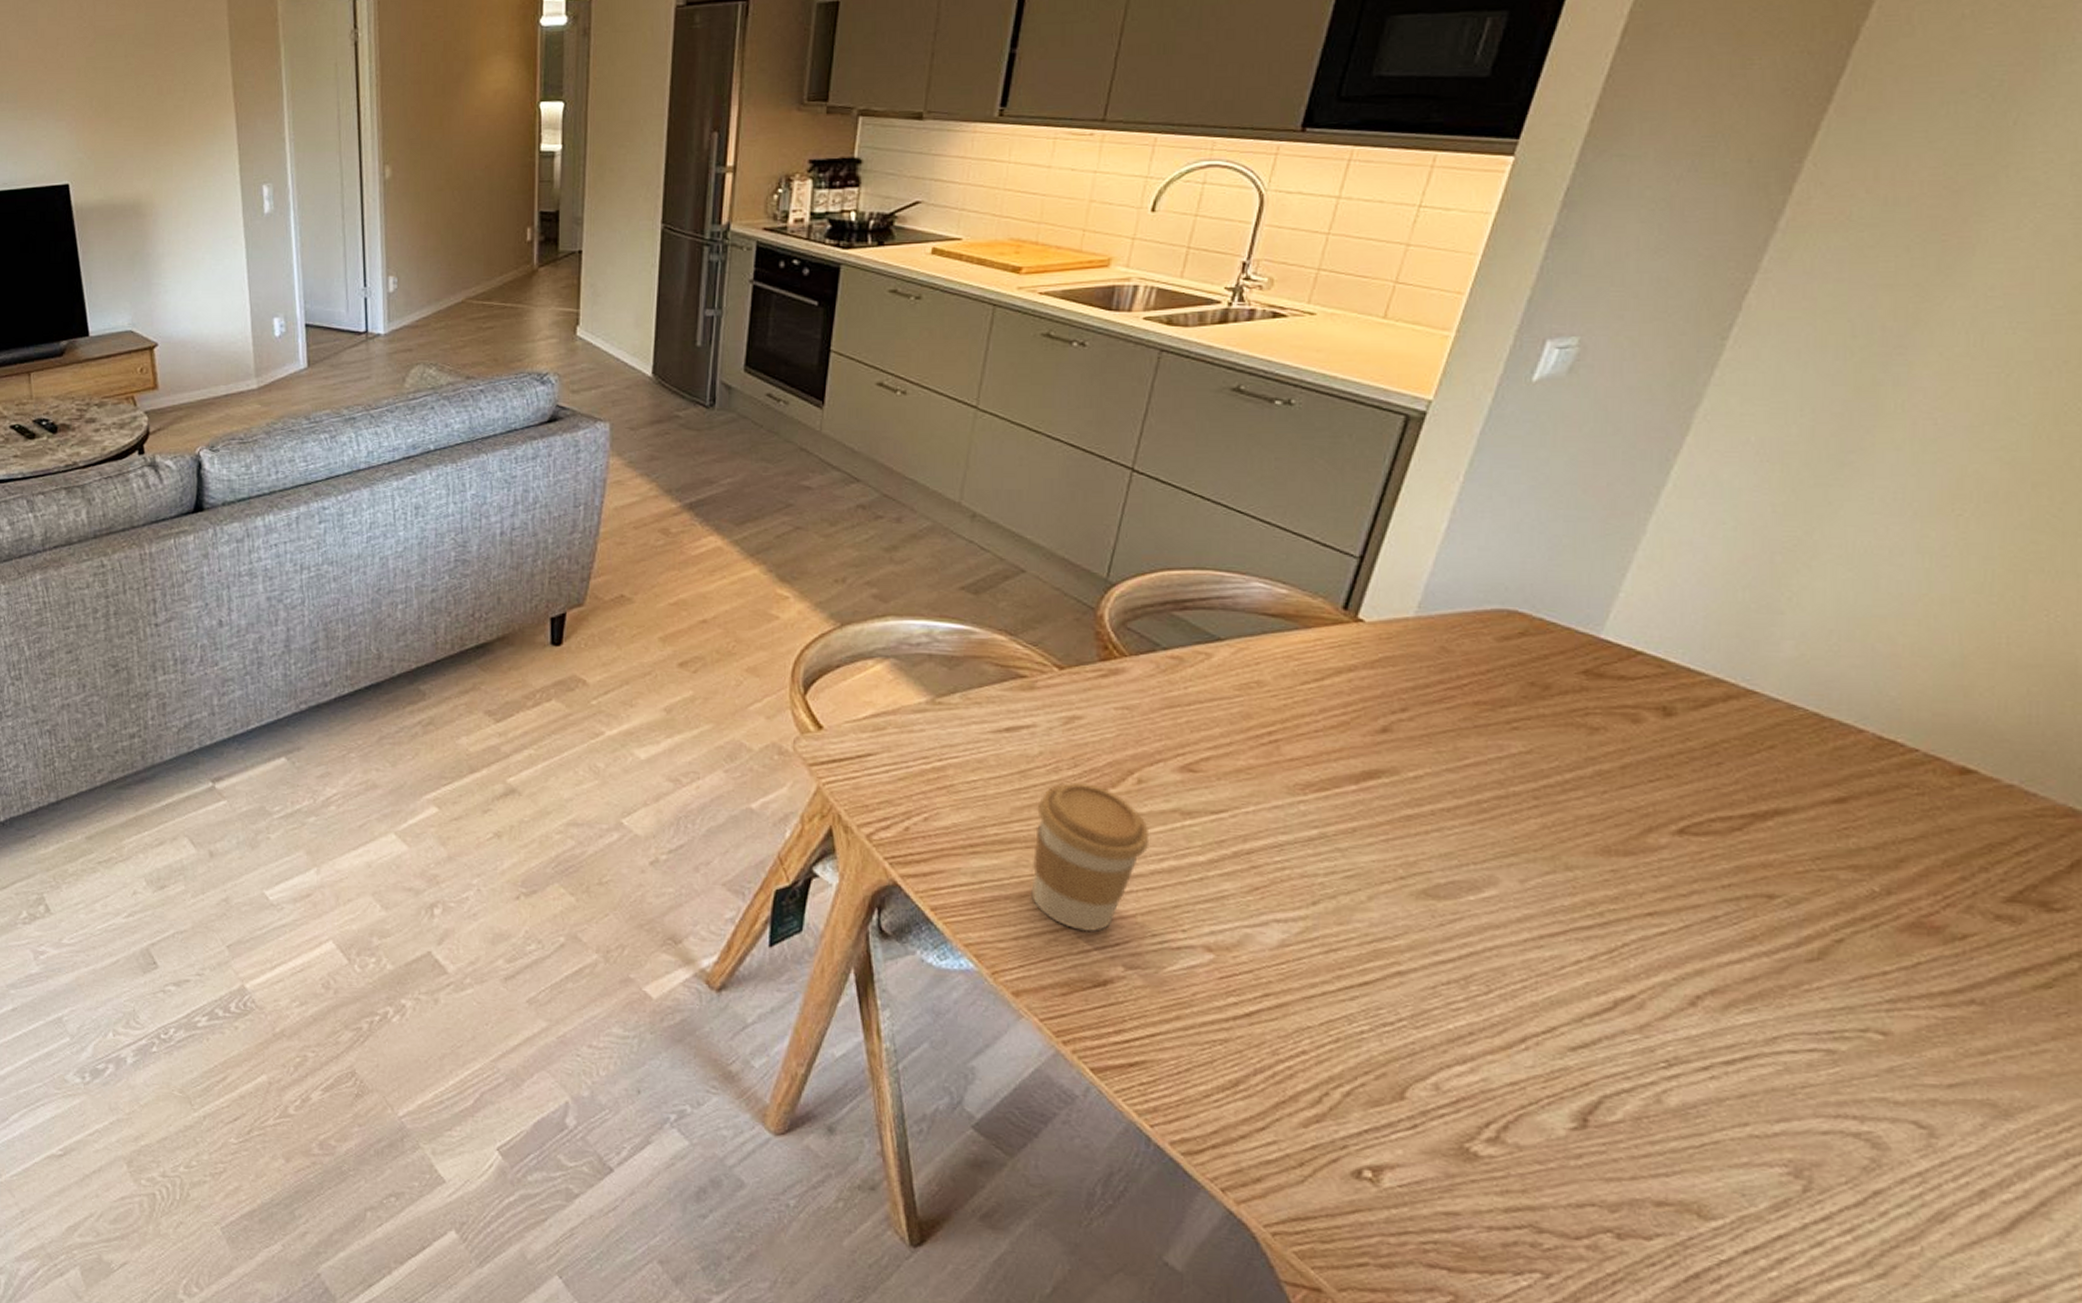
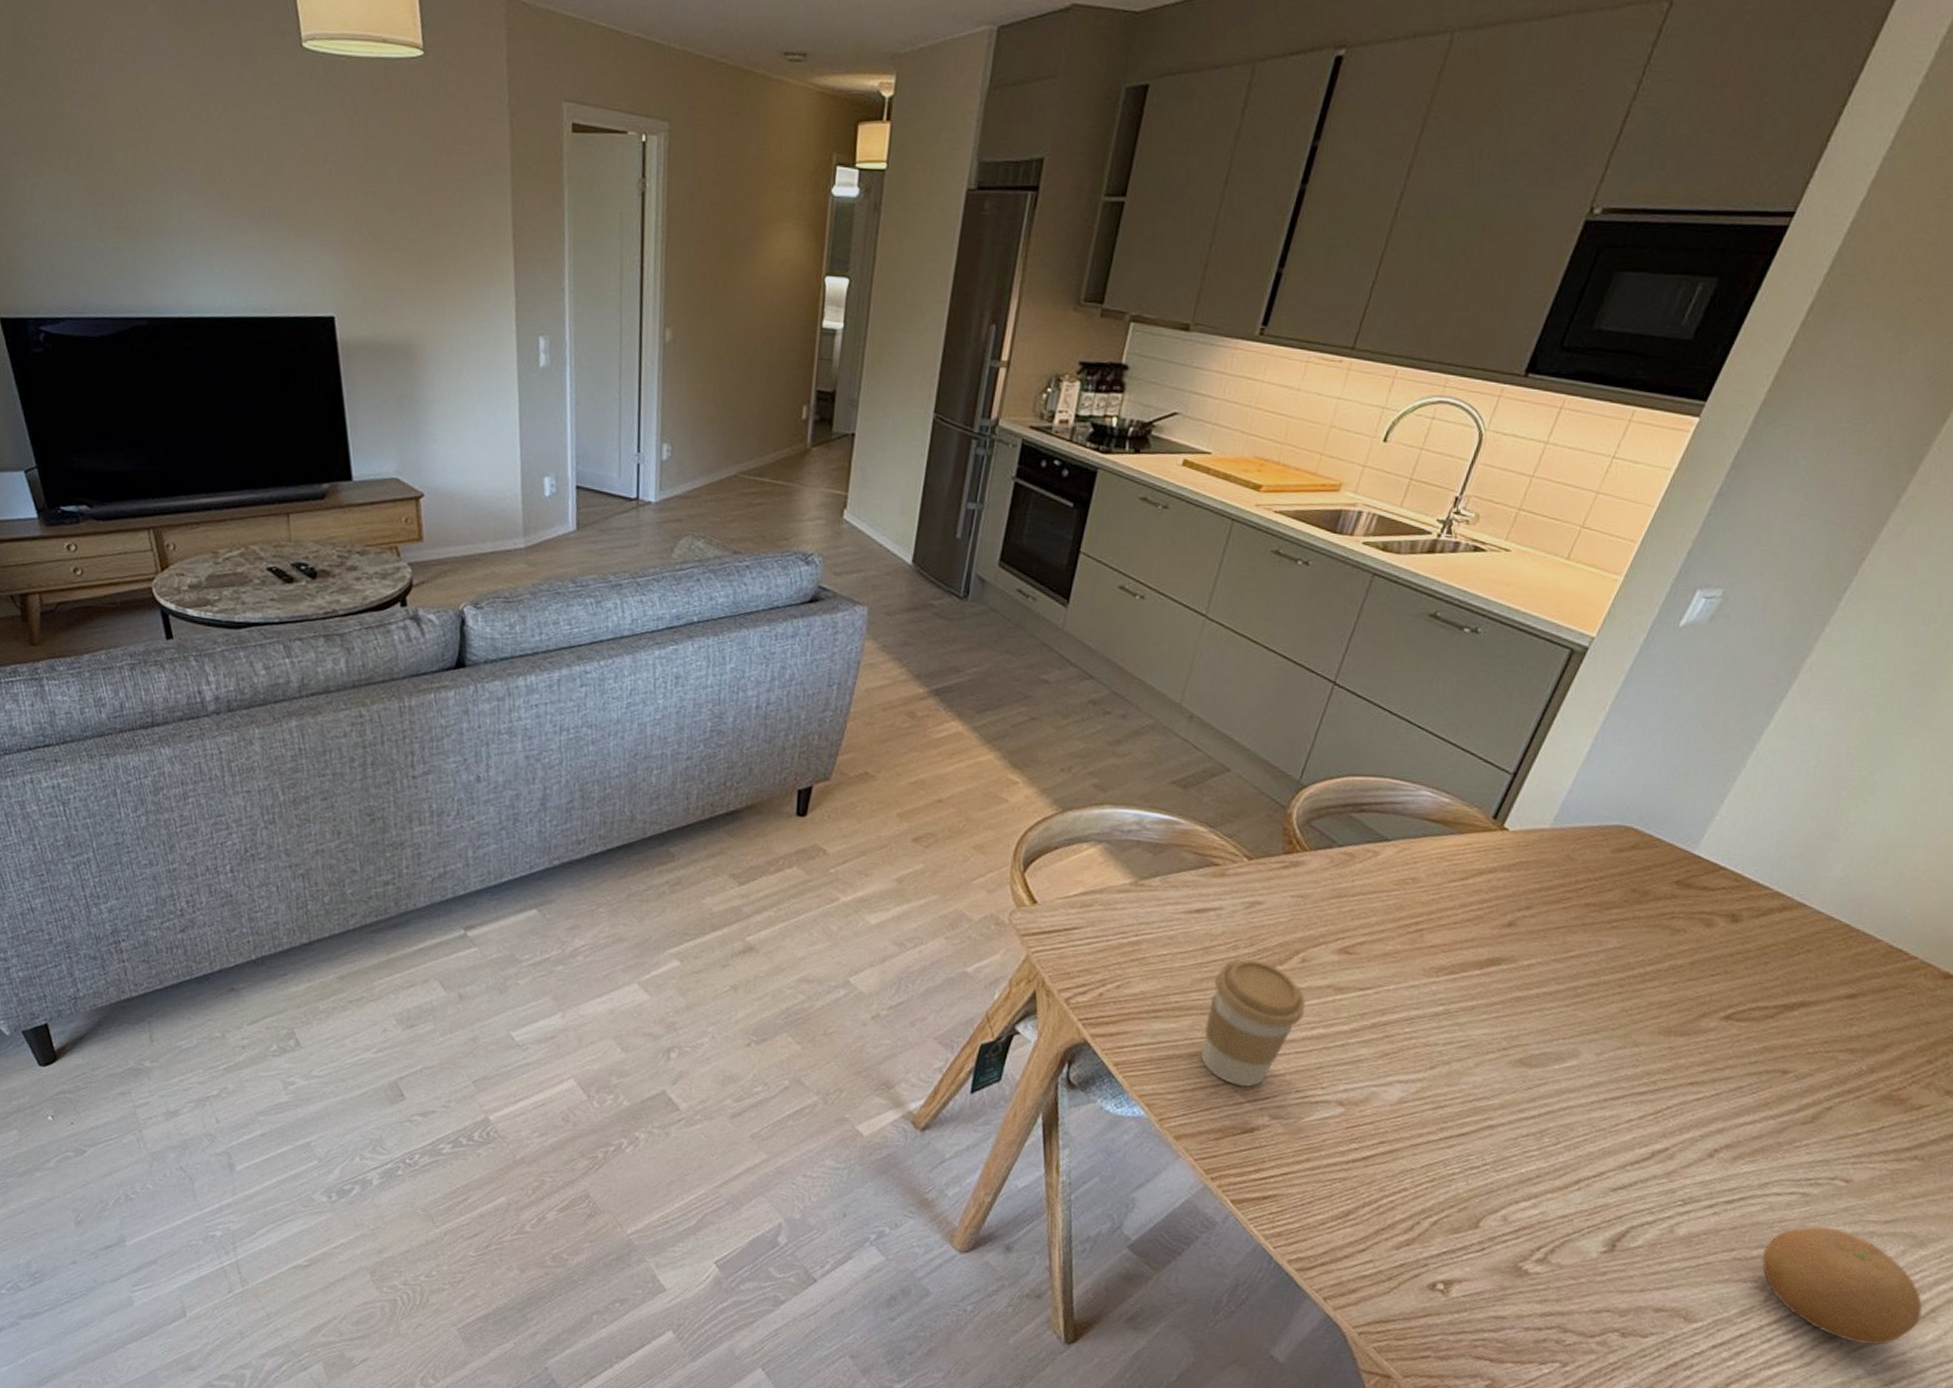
fruit: none [1787,1092,2028,1251] -> present [1762,1226,1923,1345]

